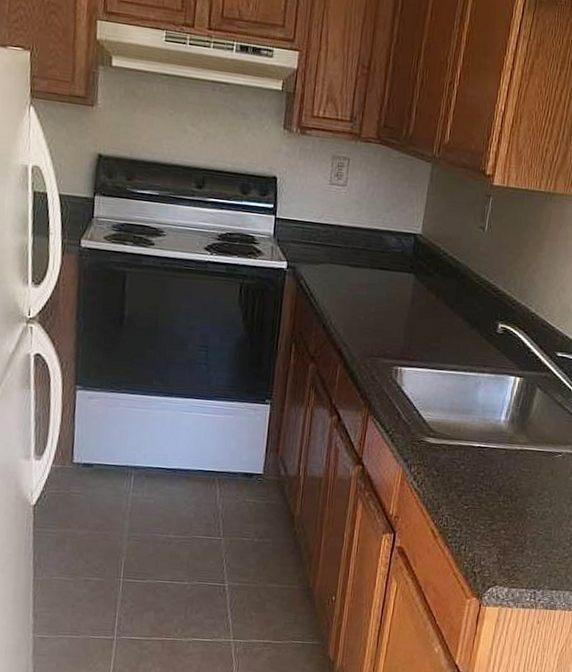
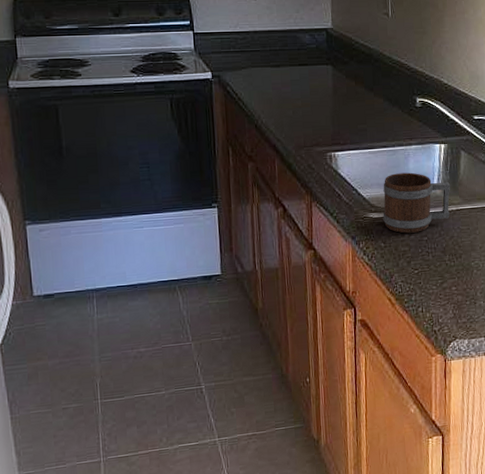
mug: none [440,400,519,467] -> present [383,172,451,234]

